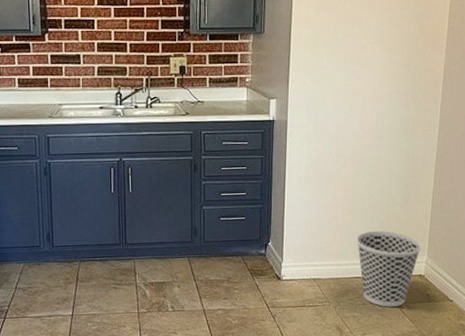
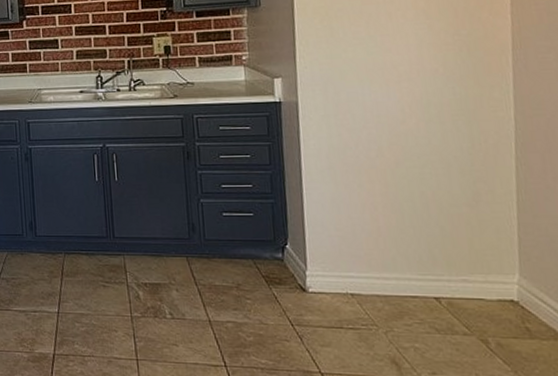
wastebasket: present [356,230,422,307] -> none [406,237,509,341]

